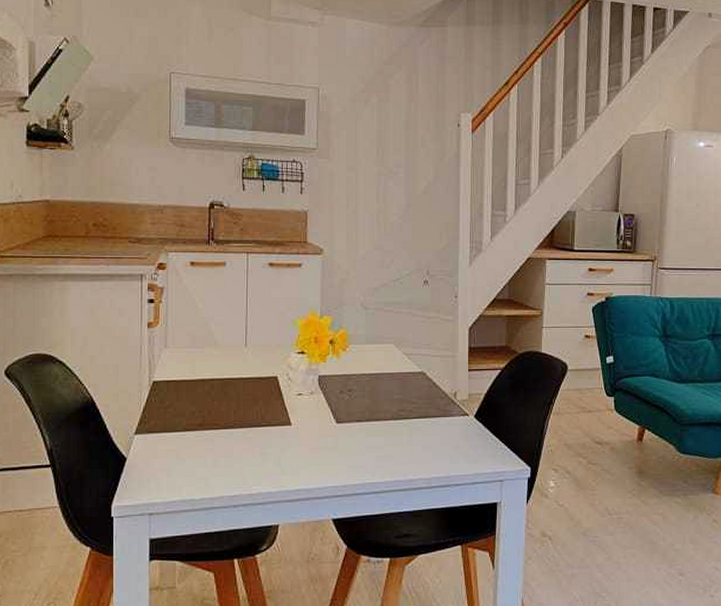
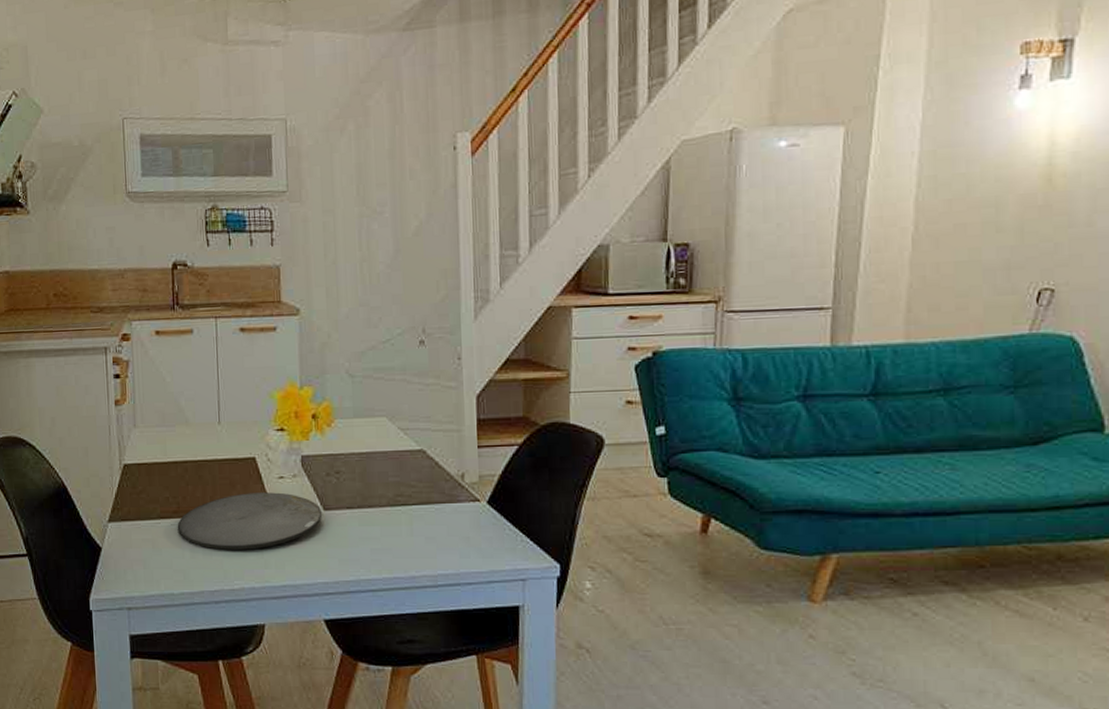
plate: none [201,407,335,459] -> present [177,492,323,550]

